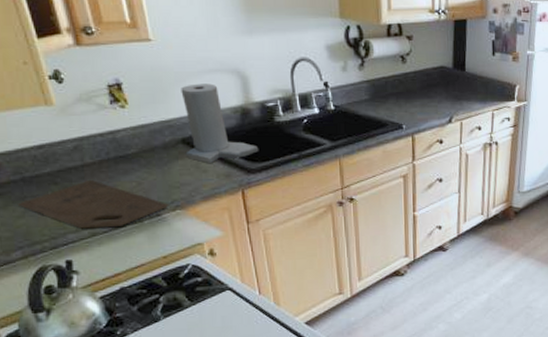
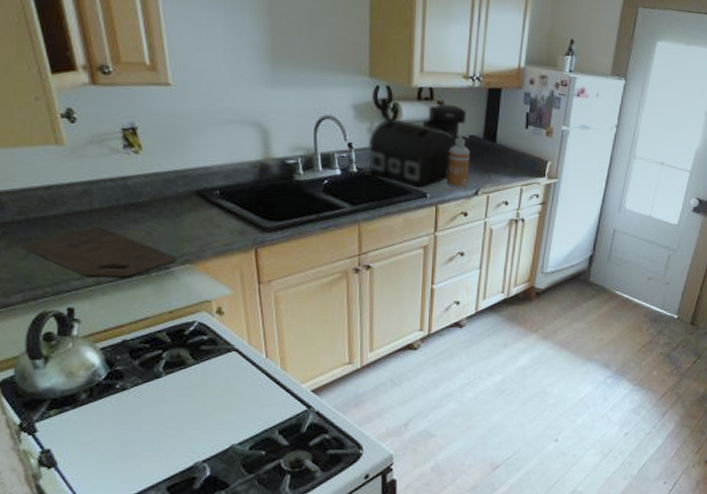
paper towel: present [181,83,259,164] -> none [198,134,276,219]
treasure chest: none [342,56,427,120] -> present [368,118,456,188]
coffee maker: none [393,38,435,73] -> present [422,103,466,141]
soap dispenser: none [420,65,442,117] -> present [447,133,470,188]

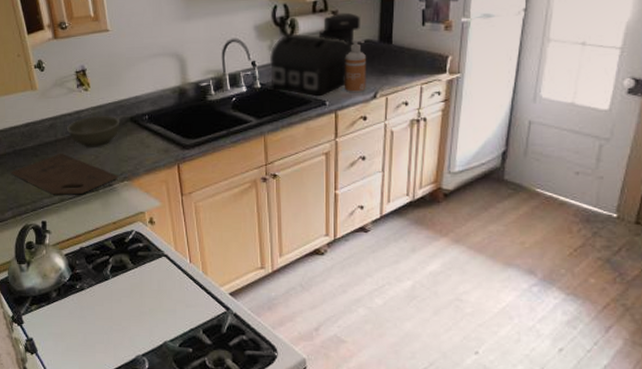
bowl: none [108,185,182,222] -> present [67,116,120,147]

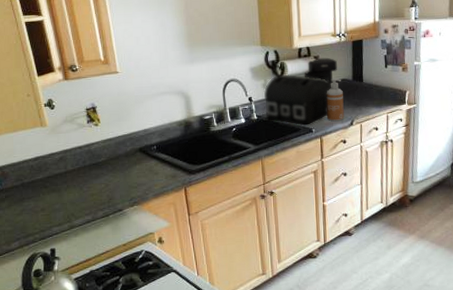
cutting board: present [11,153,119,195] -> none [18,183,129,223]
bowl: present [67,116,120,147] -> none [77,147,130,177]

